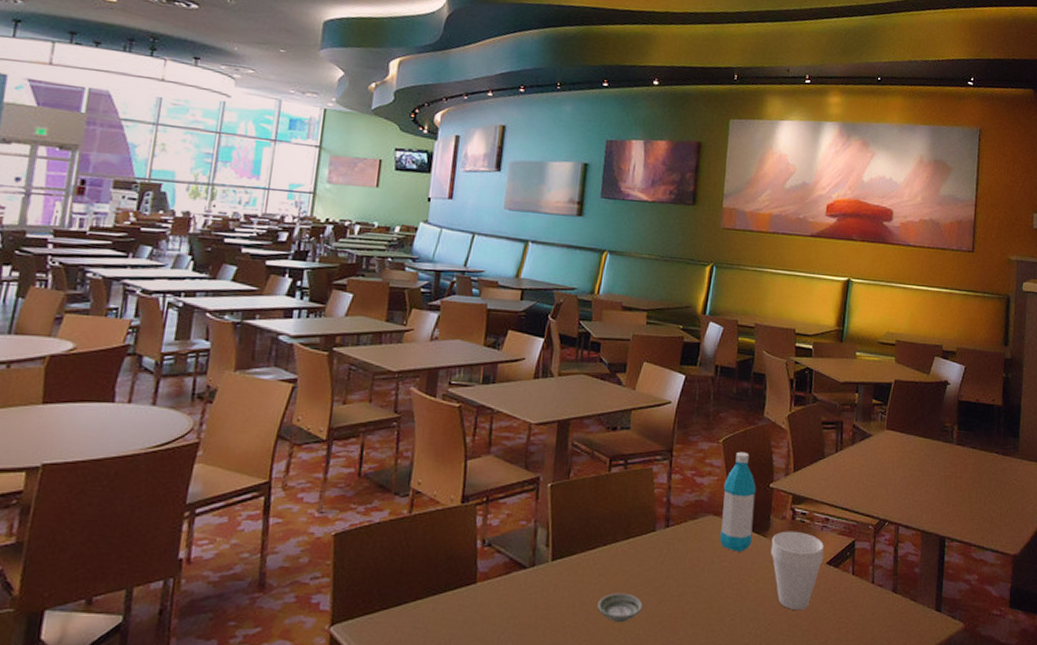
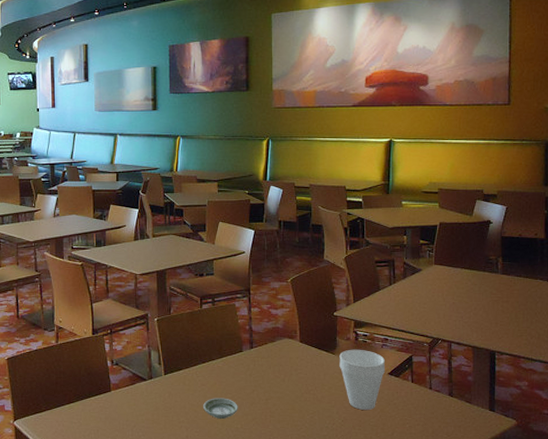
water bottle: present [720,451,756,552] -> none [295,288,322,366]

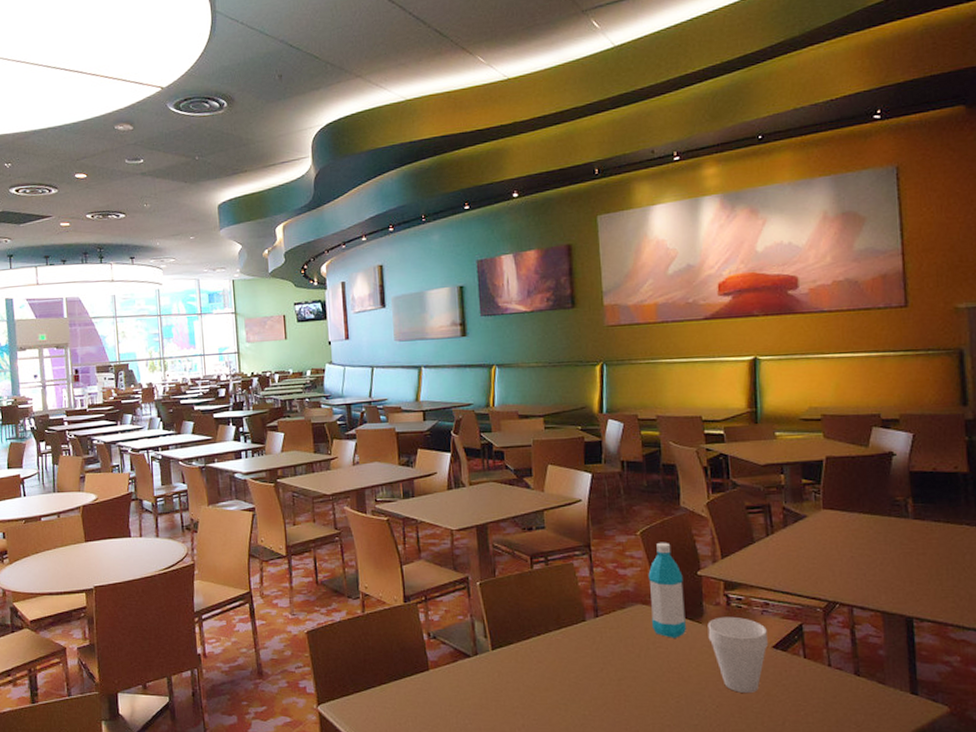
saucer: present [203,398,238,419] -> none [541,678,584,703]
water bottle: none [295,288,322,366] -> present [648,542,686,638]

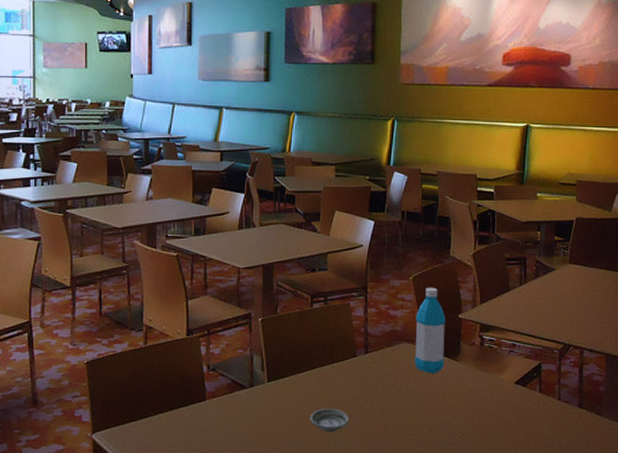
saucer: none [541,678,584,703] -> present [310,408,349,432]
cup: present [707,616,769,693] -> none [462,355,512,422]

